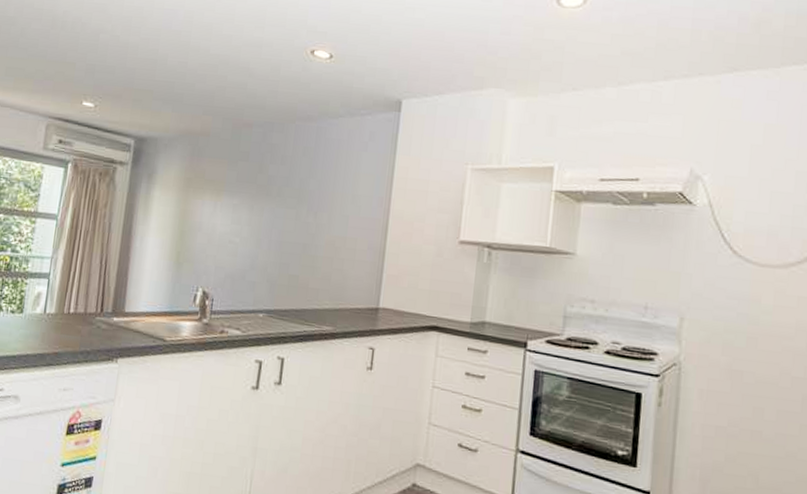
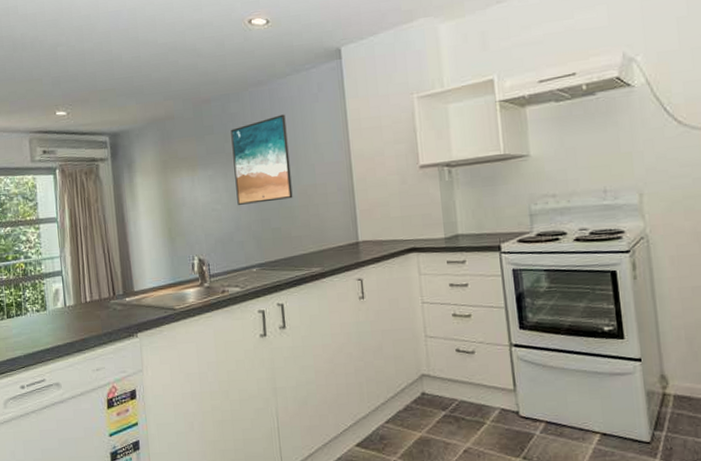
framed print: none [258,156,329,247] -> present [230,114,293,205]

